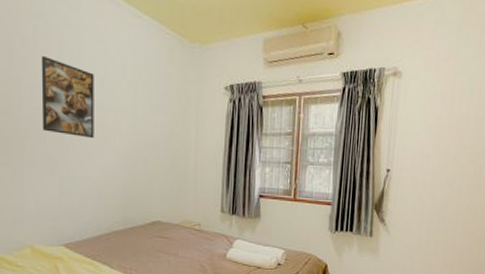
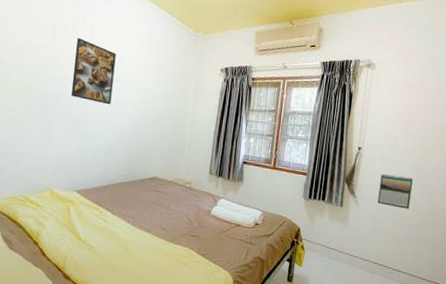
calendar: none [409,197,446,233] -> present [377,173,413,209]

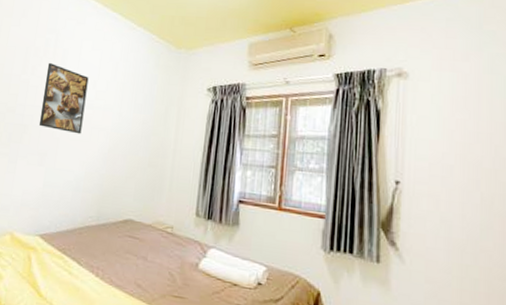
calendar: present [377,173,413,209] -> none [432,217,483,269]

